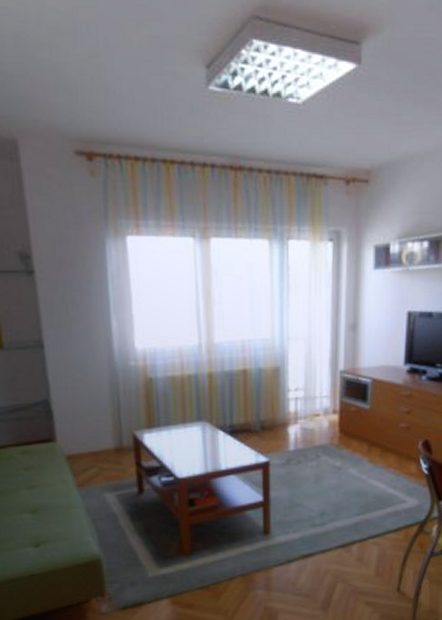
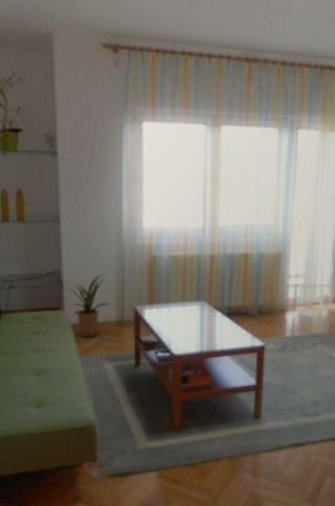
house plant: none [54,400,107,468] -> present [64,273,111,337]

